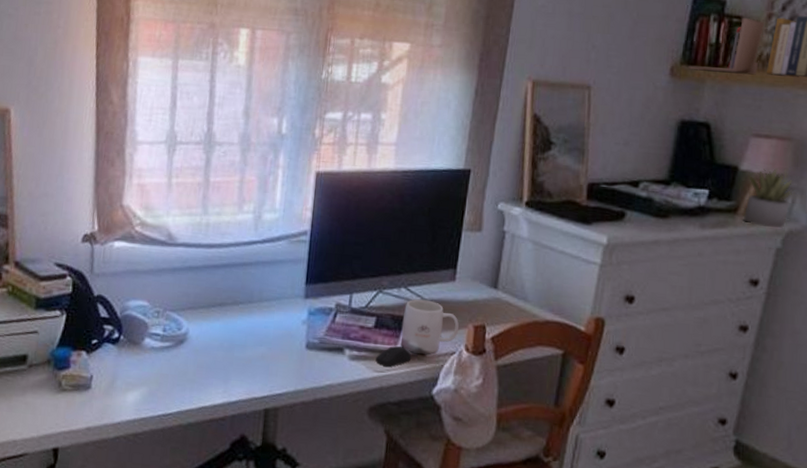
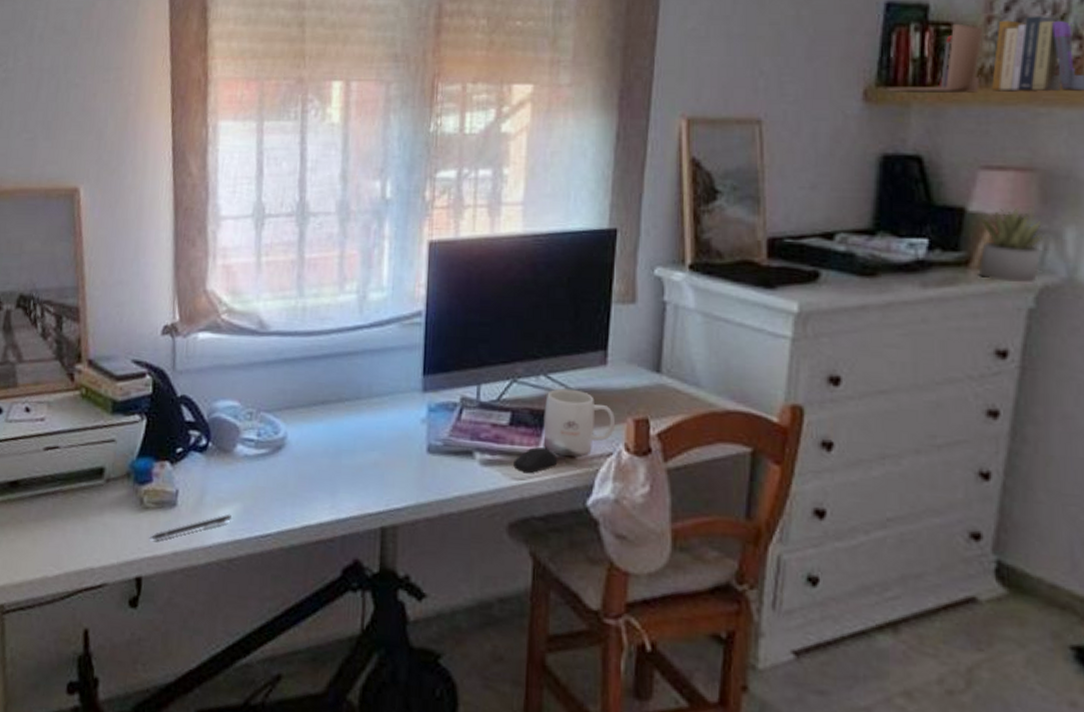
pen: none [65,396,138,417] -> present [149,514,231,540]

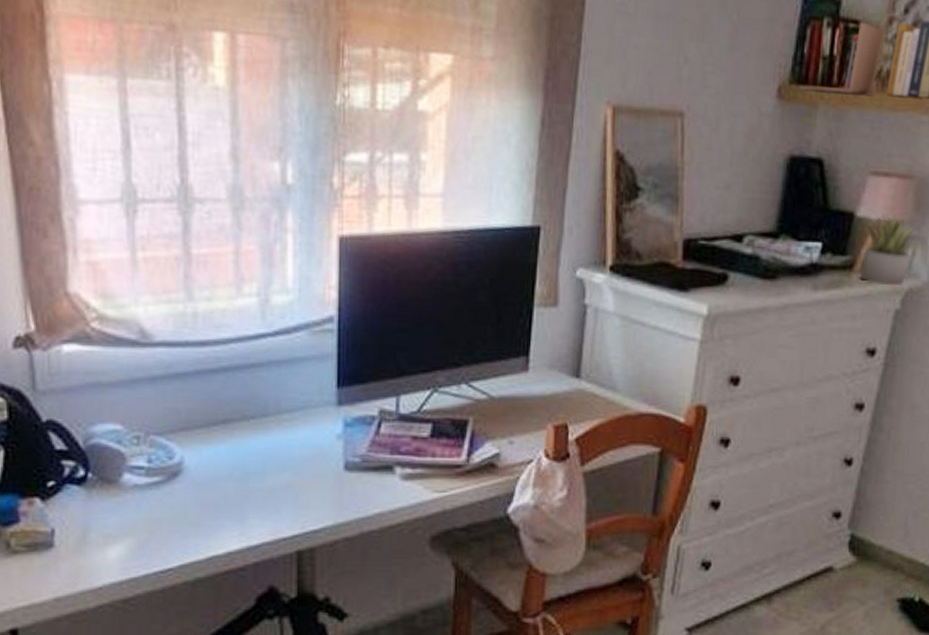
pen: present [149,514,231,540] -> none [22,551,123,586]
computer mouse: present [513,447,558,473] -> none [435,458,480,484]
mug: present [543,388,616,456] -> none [465,397,537,465]

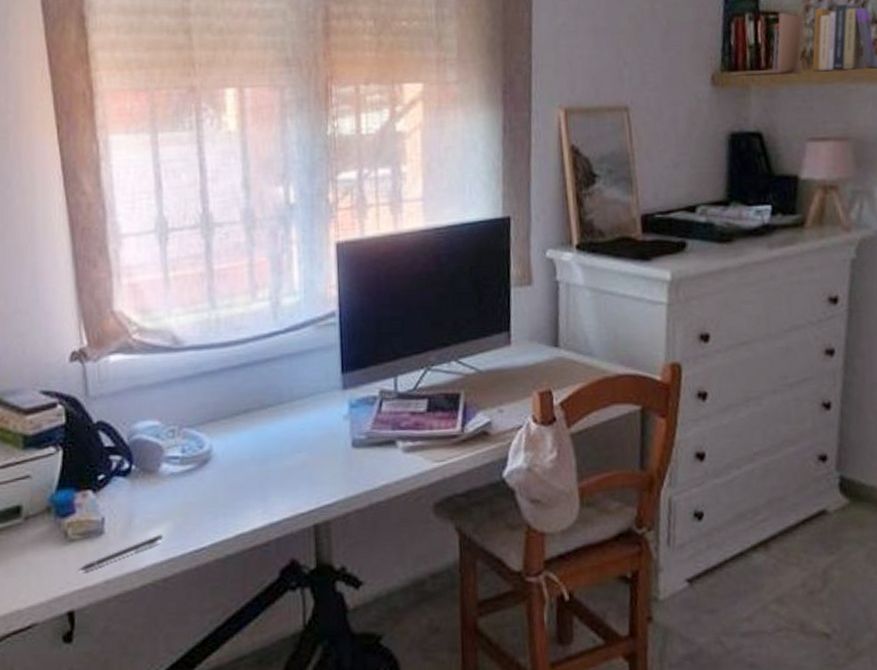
pen: none [22,551,123,586] -> present [77,534,163,571]
succulent plant: present [859,212,916,286] -> none [810,171,862,238]

